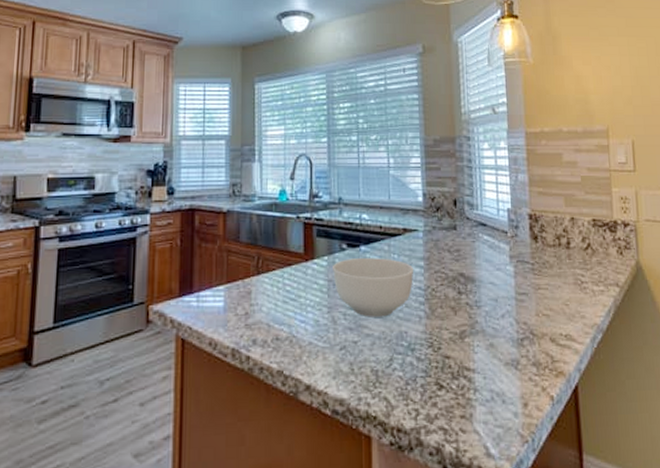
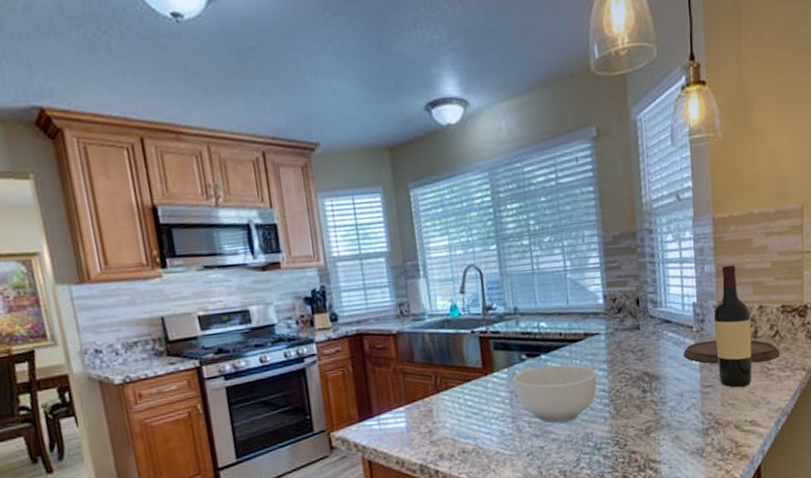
cutting board: none [498,248,592,274] -> present [683,340,779,364]
wine bottle: none [527,176,566,298] -> present [713,265,752,388]

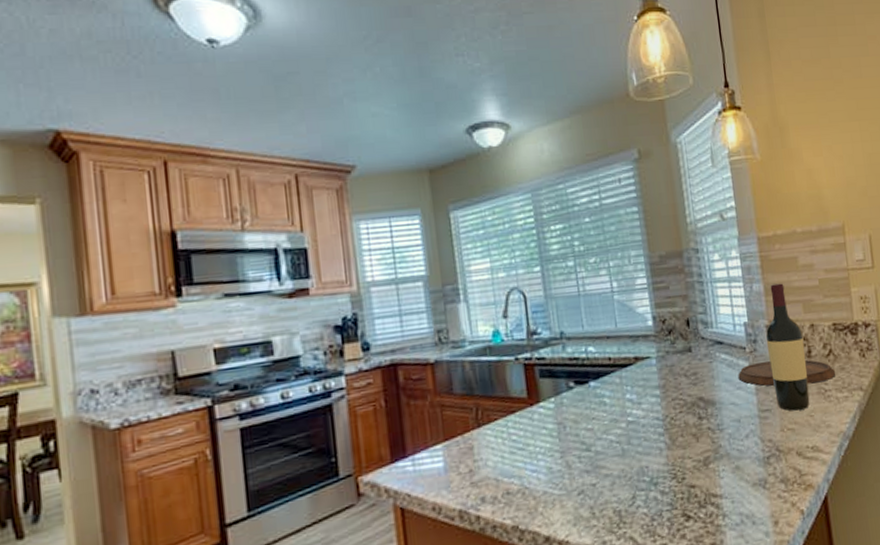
bowl: present [513,364,598,423] -> none [561,391,650,457]

